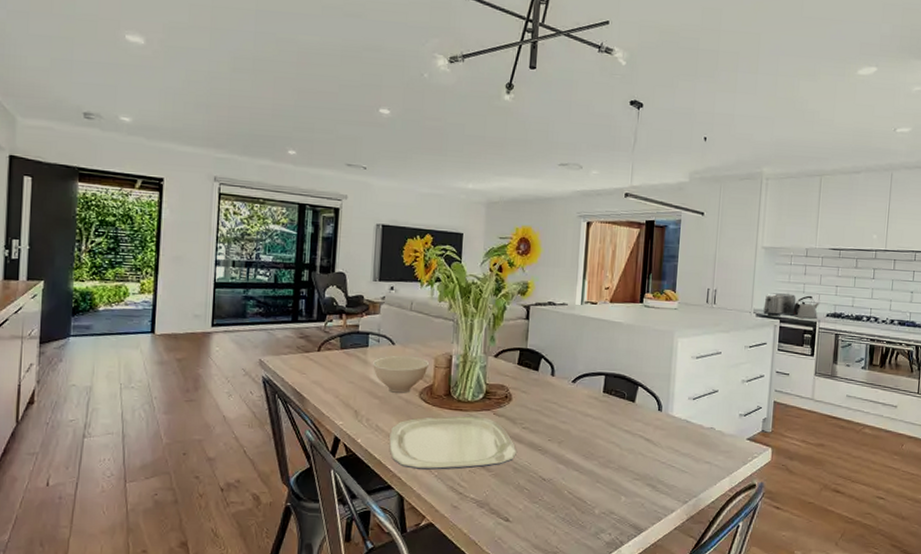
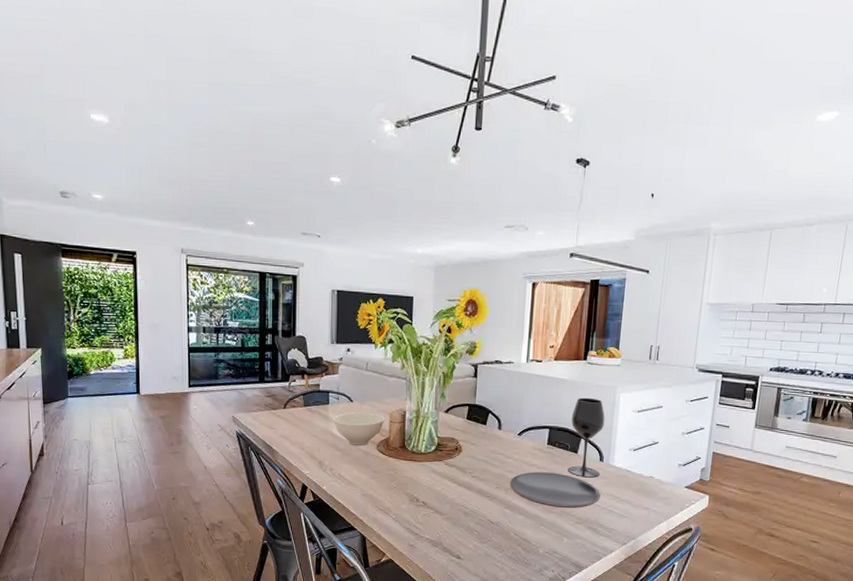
plate: present [389,416,517,470] -> none [351,466,467,514]
plate: none [562,422,659,463] -> present [509,471,600,509]
wineglass: none [625,342,663,429] -> present [568,397,605,478]
toaster: present [763,293,797,317] -> none [706,348,740,372]
kettle: present [793,295,819,320] -> none [735,350,763,374]

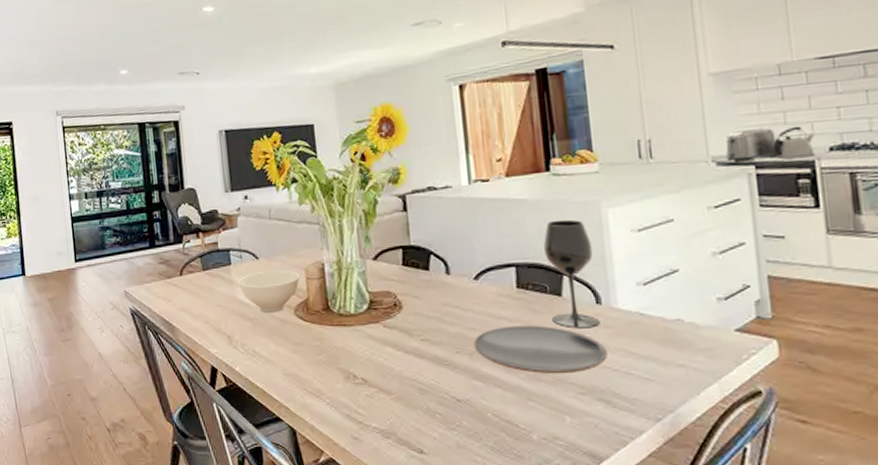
toaster: none [706,348,740,372] -> present [725,128,778,162]
kettle: none [735,350,763,374] -> present [773,126,815,160]

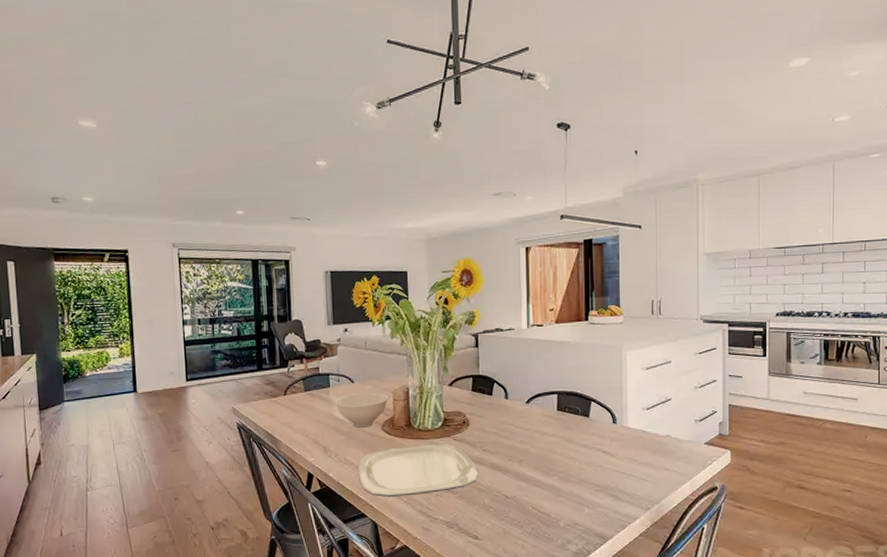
plate: none [269,331,419,397] -> present [358,443,479,497]
plate: present [473,325,607,375] -> none [522,439,617,477]
wineglass: present [543,219,600,329] -> none [578,358,615,442]
toaster: present [725,128,778,162] -> none [710,297,743,321]
kettle: present [773,126,815,160] -> none [741,296,768,321]

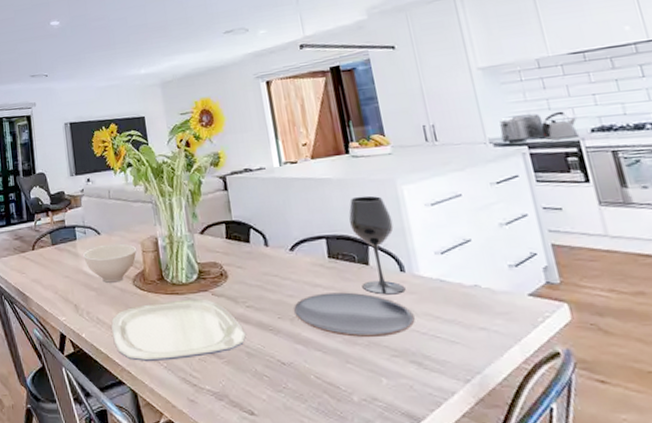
plate: none [522,439,617,477] -> present [293,292,415,338]
wineglass: none [578,358,615,442] -> present [348,195,406,295]
toaster: none [710,297,743,321] -> present [499,113,547,143]
kettle: none [741,296,768,321] -> present [541,111,579,141]

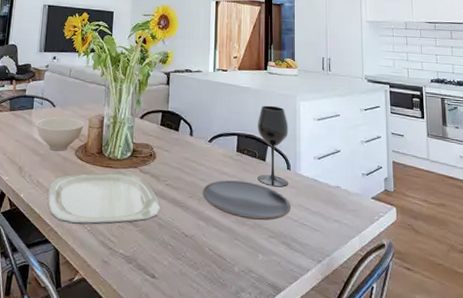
toaster: present [499,113,547,143] -> none [373,61,402,83]
kettle: present [541,111,579,141] -> none [400,63,423,85]

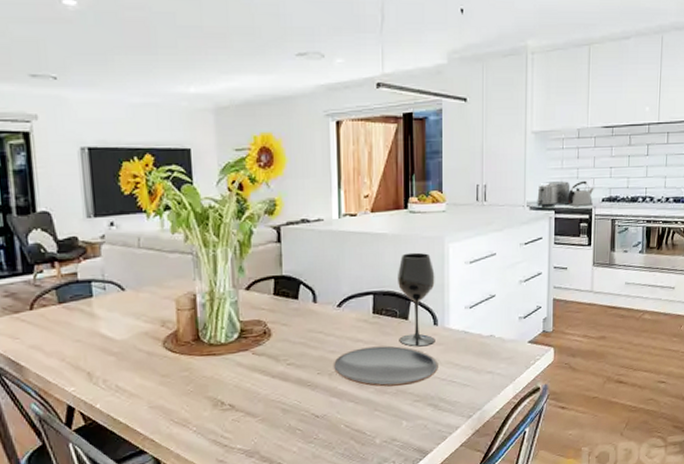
bowl: present [35,116,85,151] -> none [100,301,171,346]
plate: present [48,173,161,225] -> none [134,359,283,428]
toaster: none [373,61,402,83] -> present [537,181,570,207]
kettle: none [400,63,423,85] -> present [567,180,594,207]

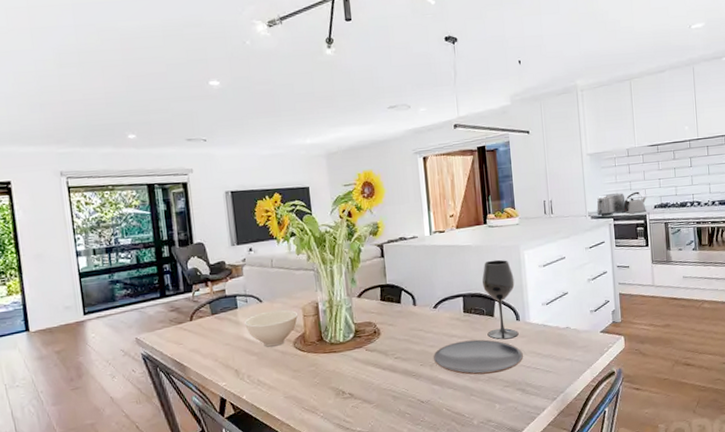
bowl: none [100,301,171,346] -> present [243,309,299,347]

